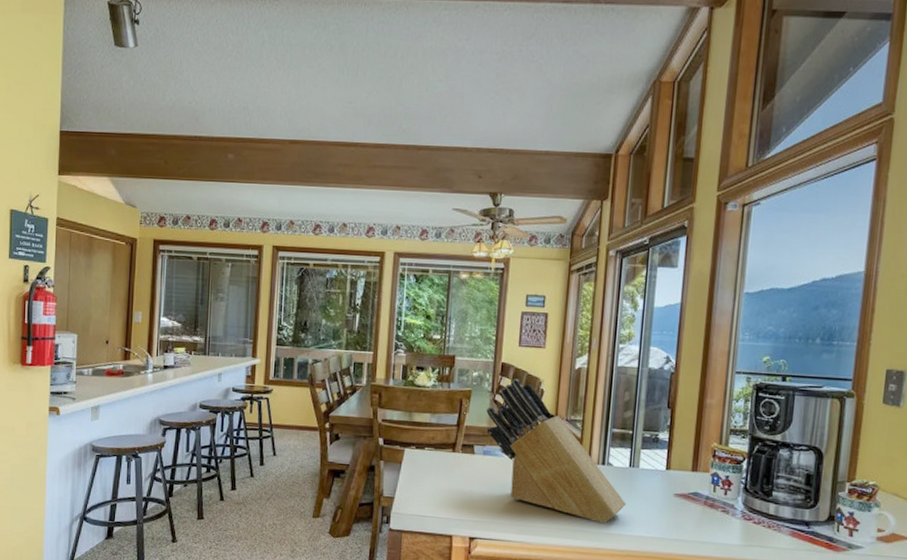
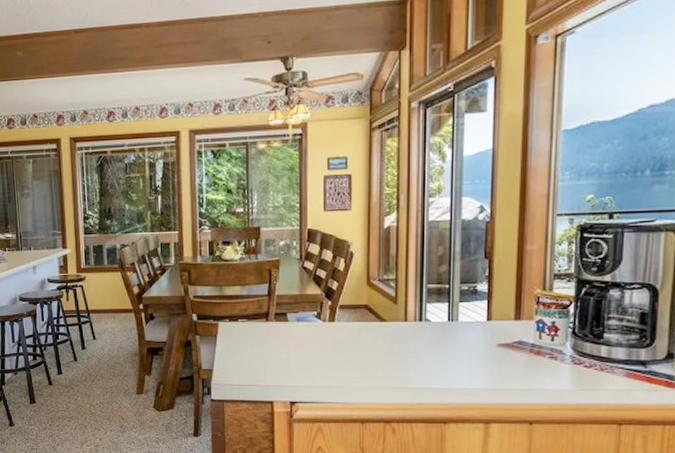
knife block: present [486,379,627,524] -> none [296,244,448,379]

